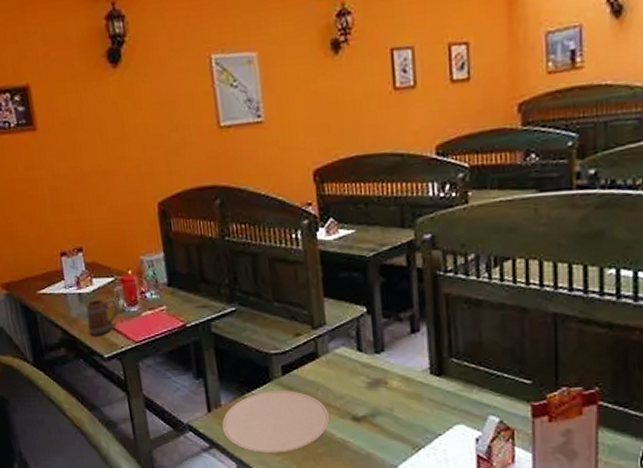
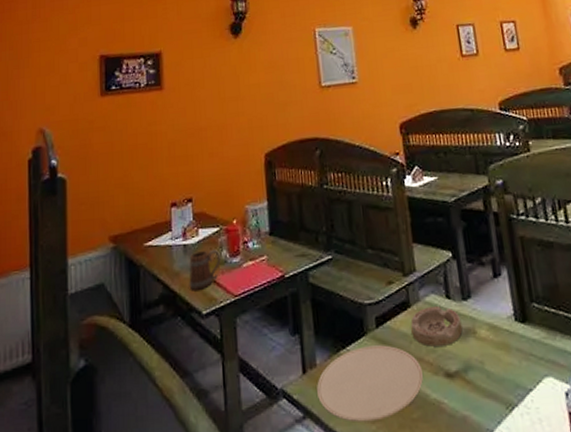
ashtray: none [318,358,373,394] -> present [410,306,463,347]

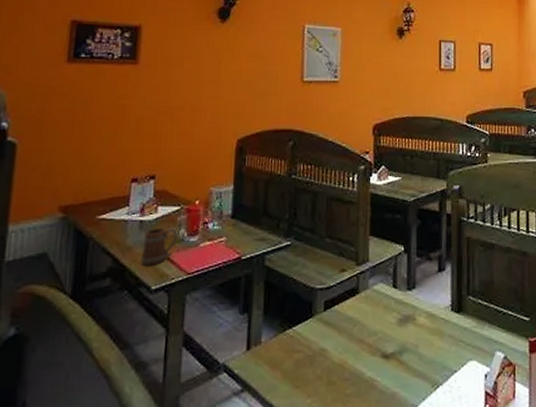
plate: present [317,345,423,423] -> none [258,327,361,396]
ashtray: present [410,306,463,347] -> none [357,295,404,330]

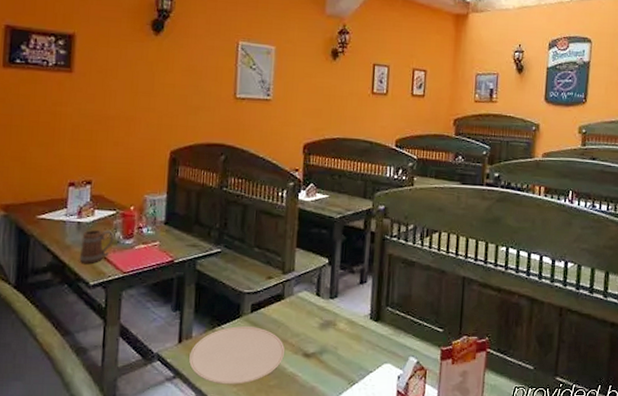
plate: none [258,327,361,396] -> present [189,326,285,385]

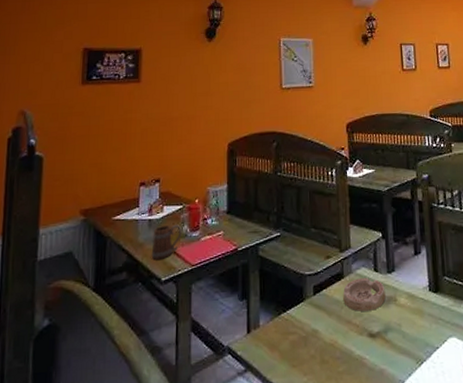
plate: present [189,326,285,385] -> none [259,309,350,375]
ashtray: none [281,301,326,333] -> present [343,278,386,311]

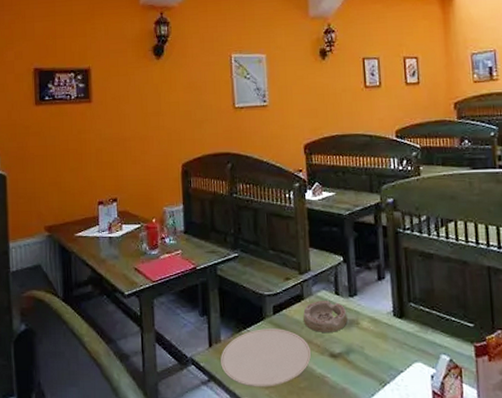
beer mug: present [151,224,182,260] -> none [113,242,141,275]
plate: none [259,309,350,375] -> present [221,329,311,387]

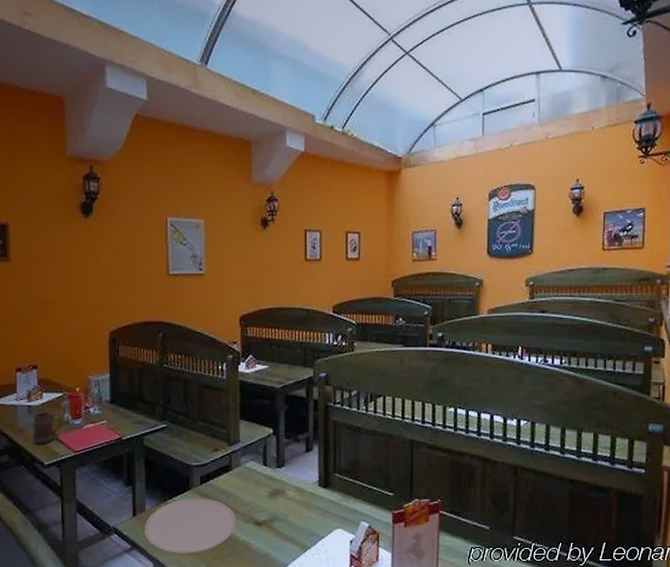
beer mug: none [113,242,141,275] -> present [32,411,63,444]
ashtray: present [303,301,348,332] -> none [230,471,274,501]

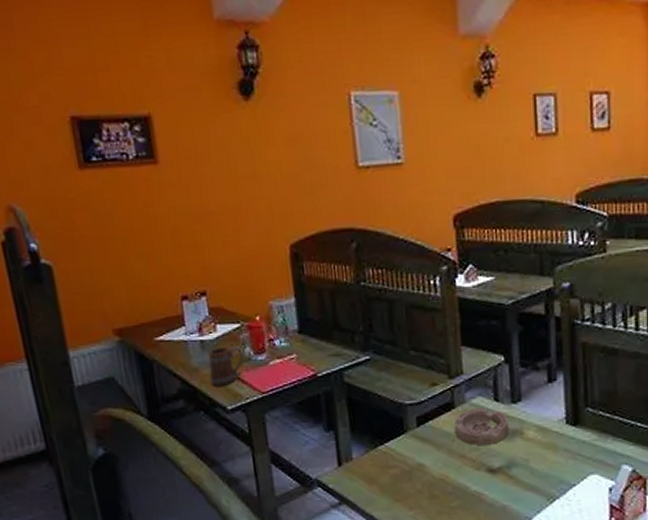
plate: present [145,498,236,554] -> none [353,442,464,509]
ashtray: none [230,471,274,501] -> present [454,408,509,445]

